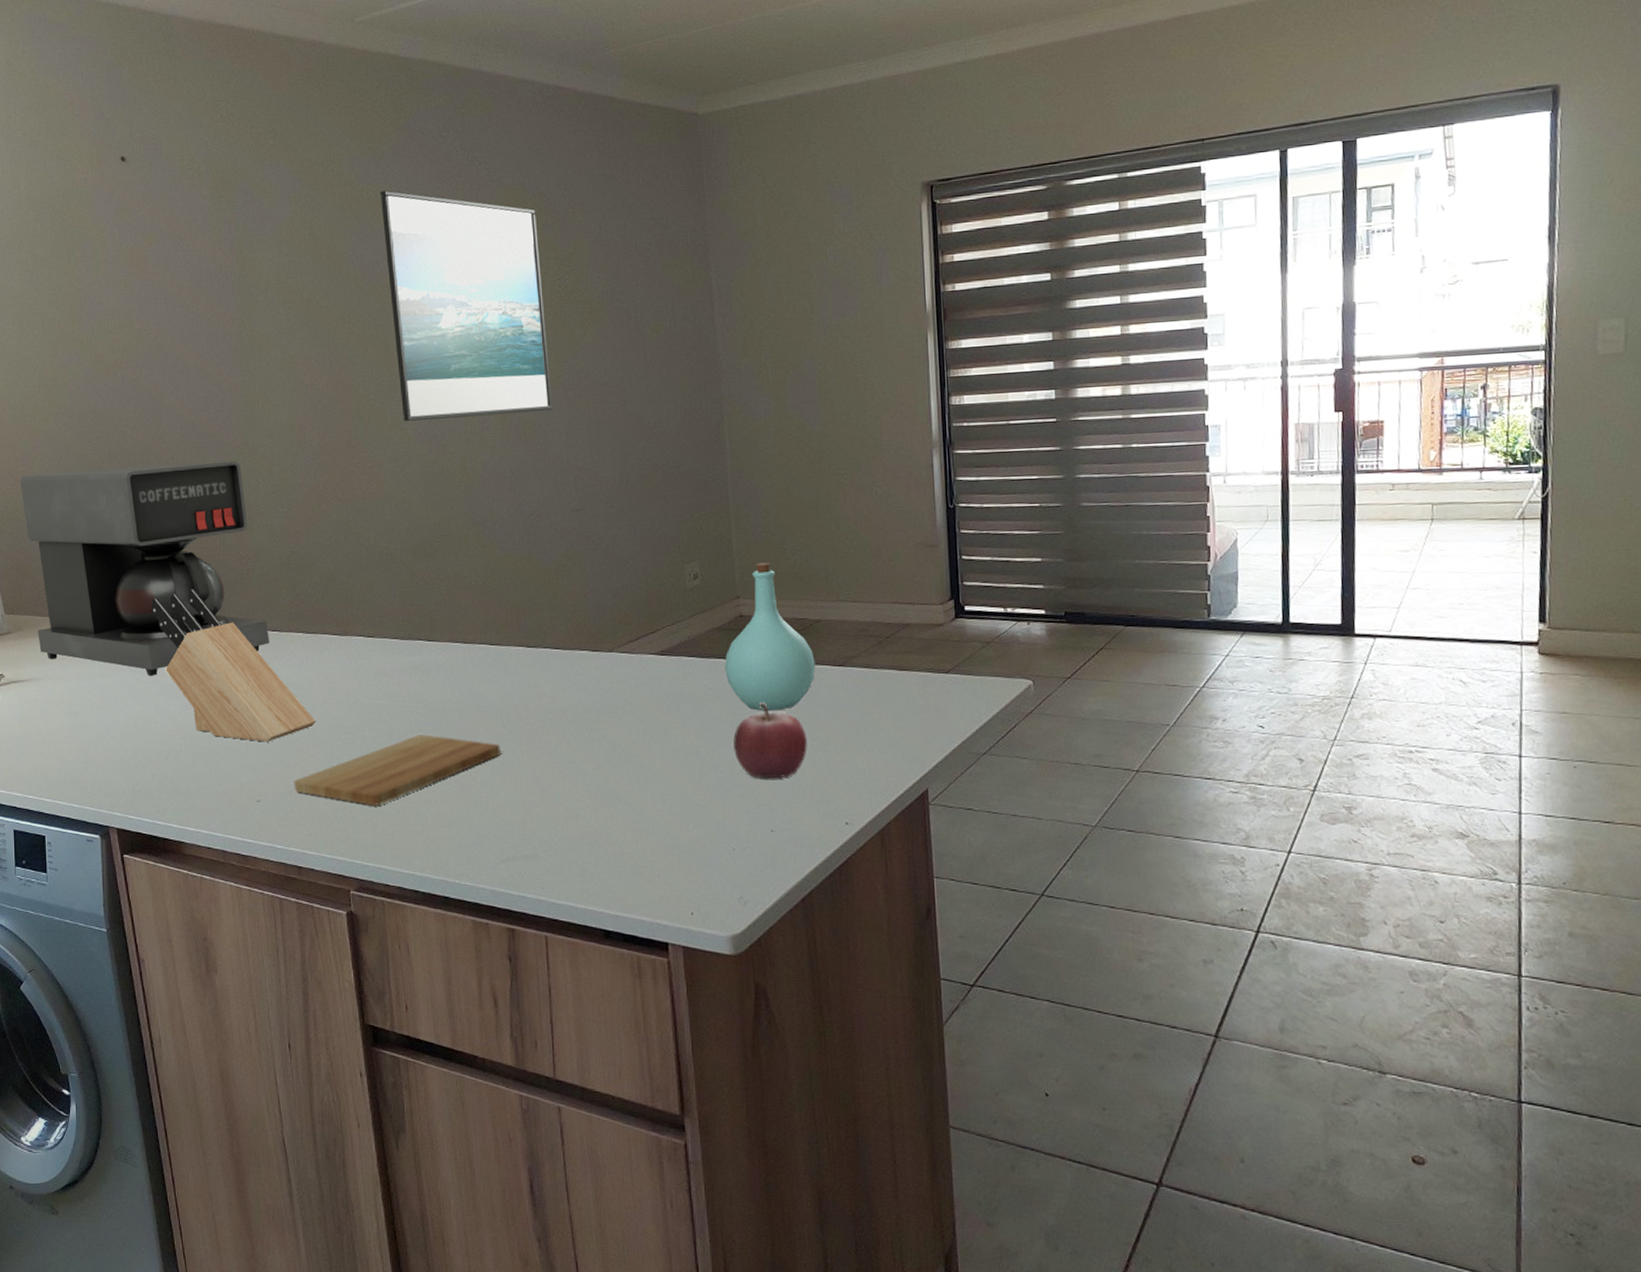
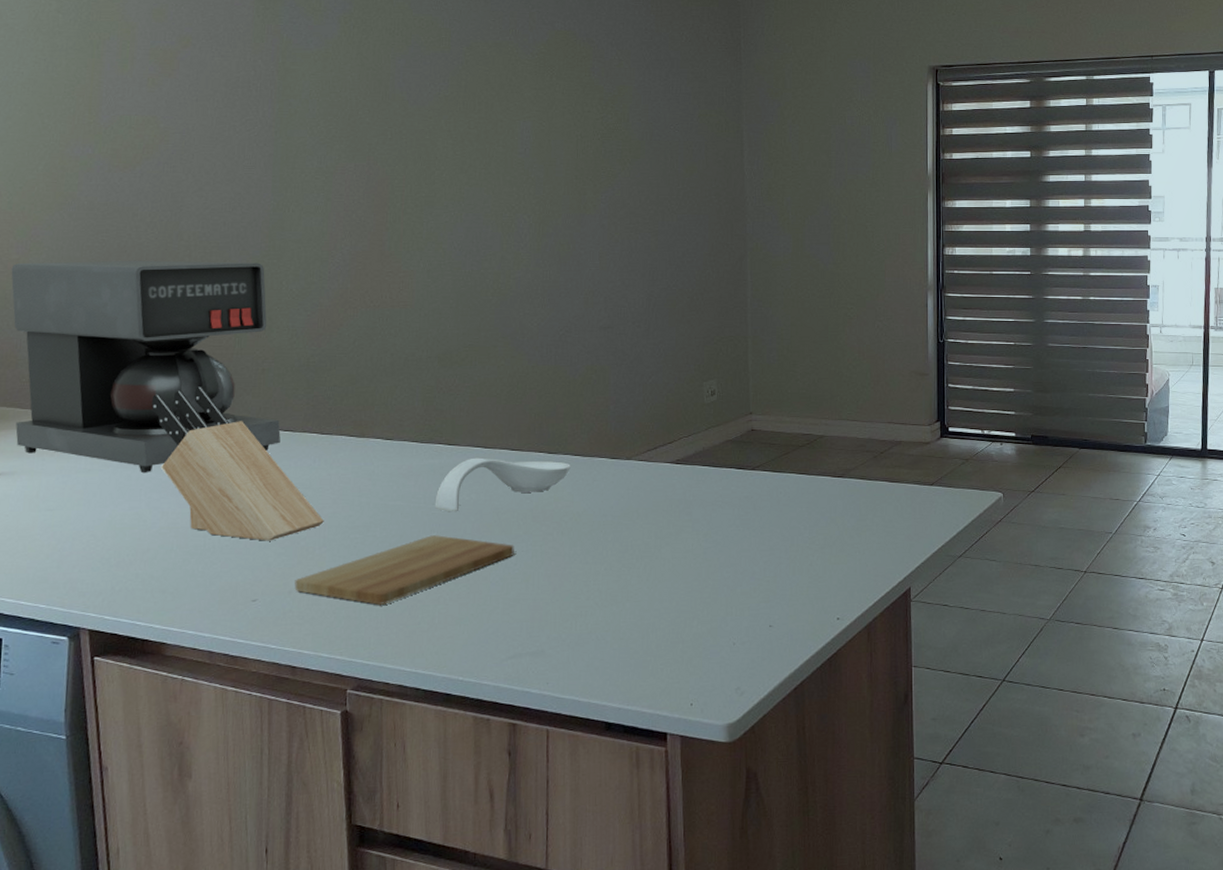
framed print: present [379,190,553,422] -> none [432,21,588,237]
spoon rest: none [419,653,551,711] -> present [434,457,571,512]
bottle: present [725,562,816,711] -> none [735,383,817,516]
fruit: present [733,703,807,779] -> none [739,509,806,579]

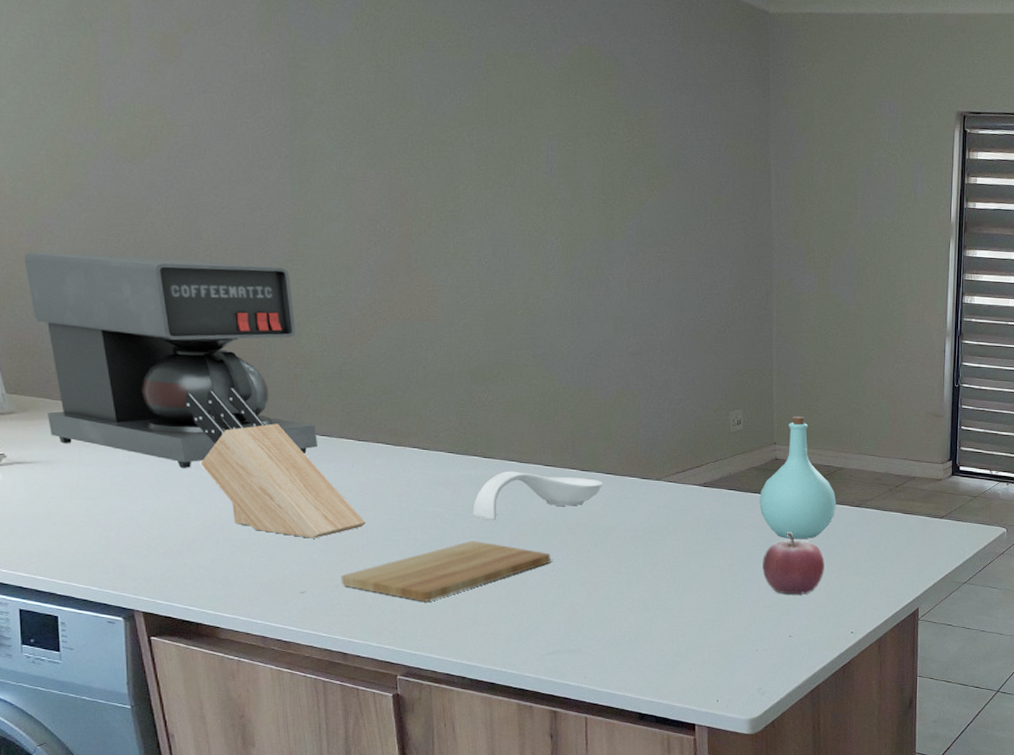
bottle: none [735,383,817,516] -> present [759,416,836,539]
fruit: none [739,509,806,579] -> present [762,532,825,595]

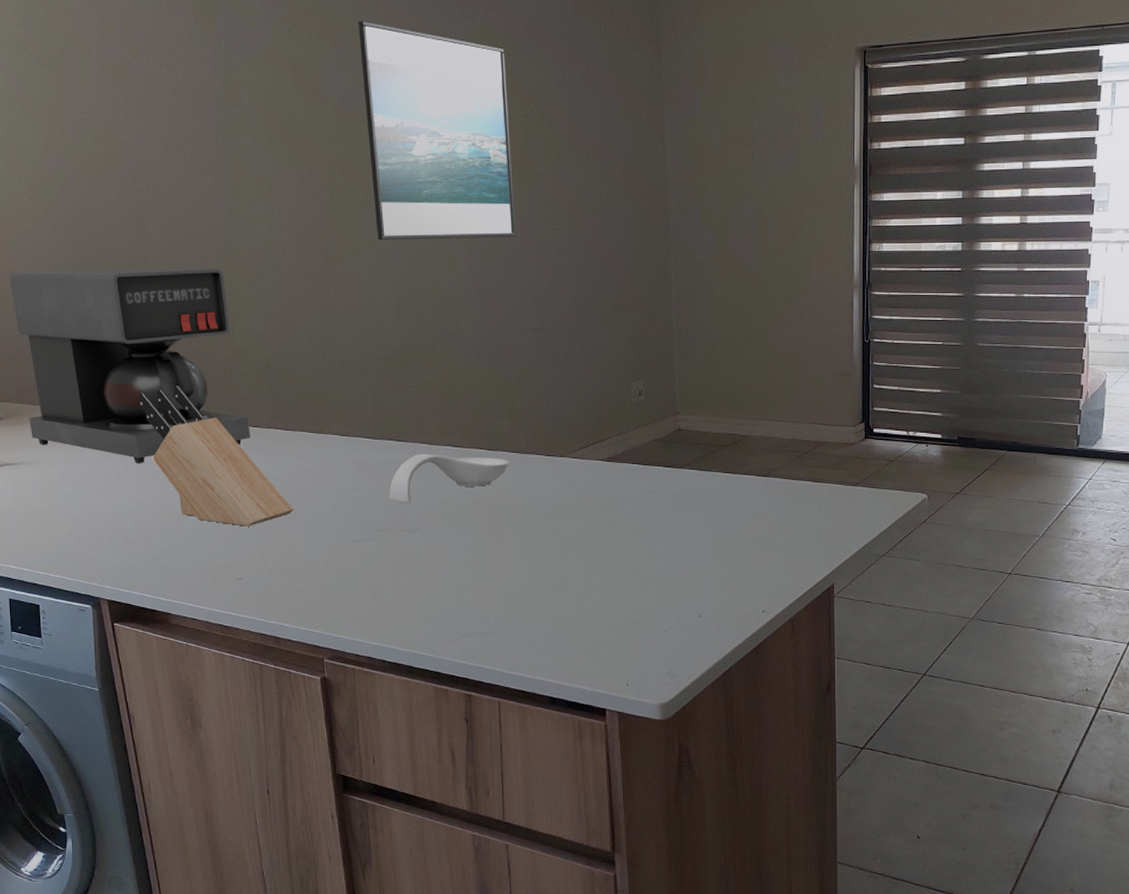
cutting board: present [341,541,551,603] -> none [273,524,462,587]
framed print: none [449,24,616,261] -> present [357,20,516,241]
bottle: present [759,416,836,539] -> none [663,383,743,513]
fruit: present [762,532,825,595] -> none [669,506,732,572]

